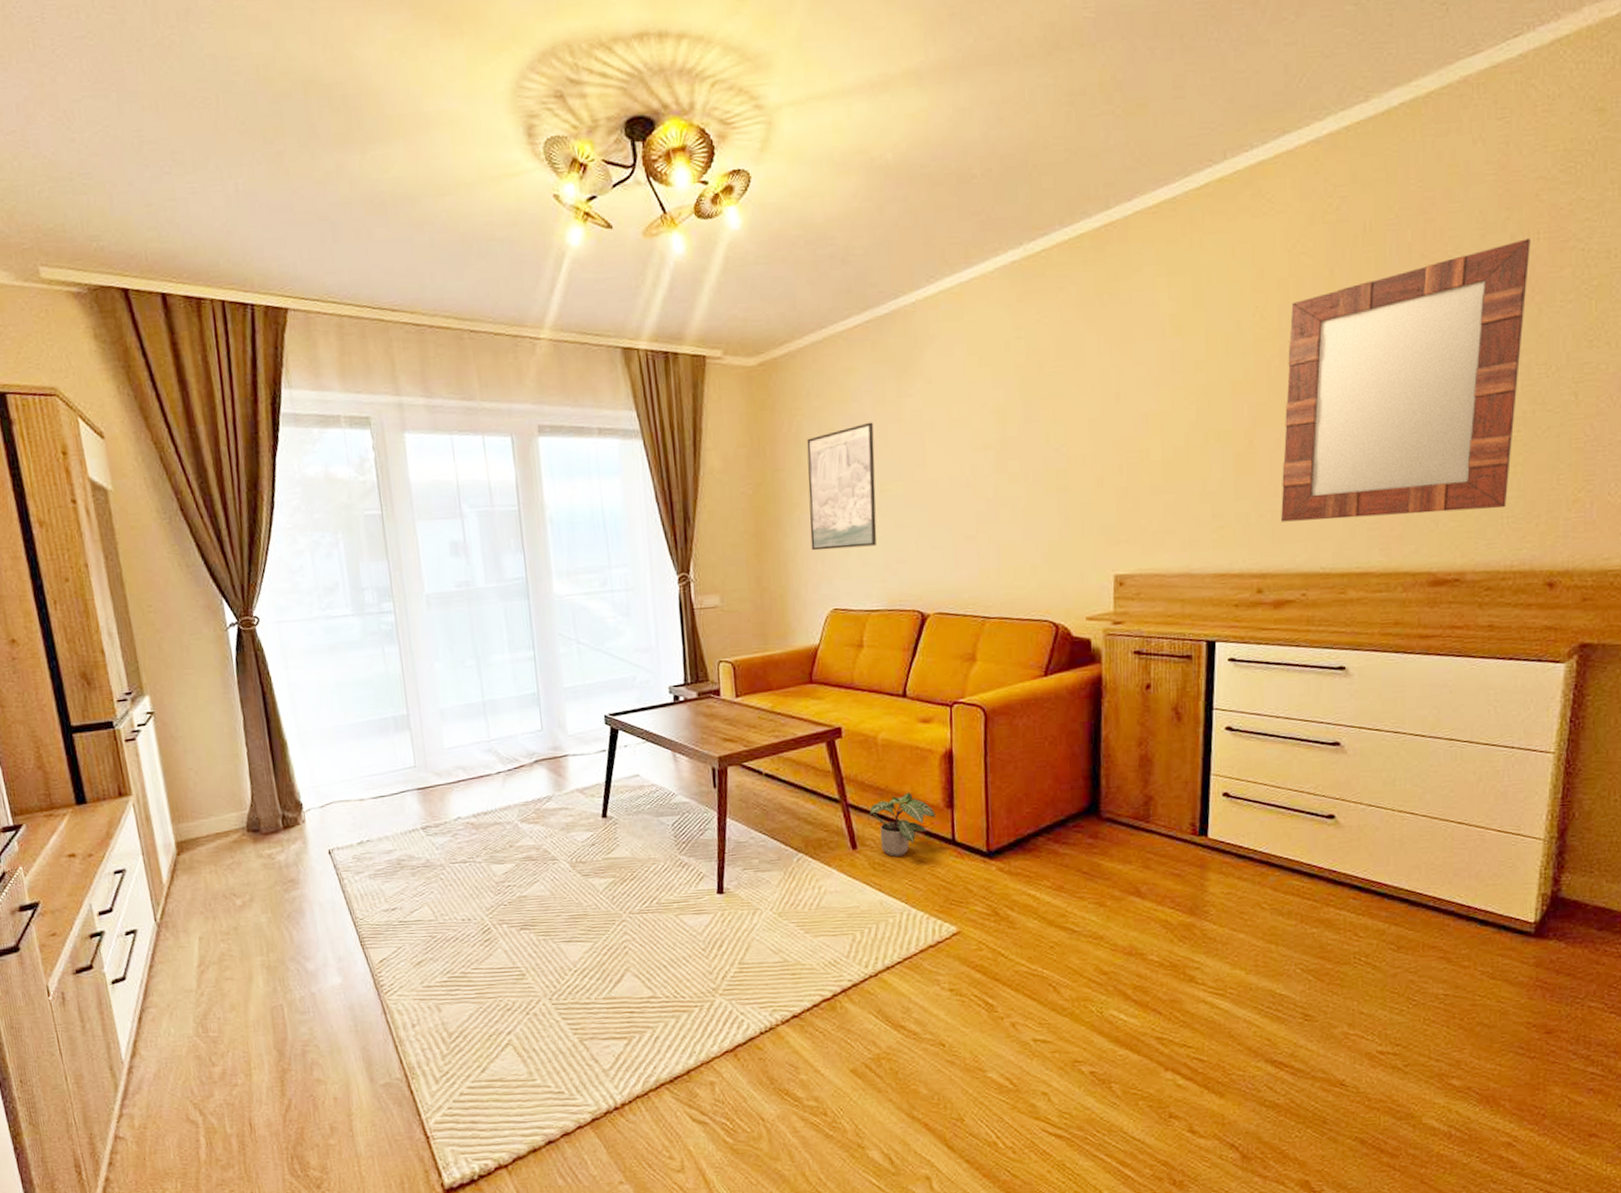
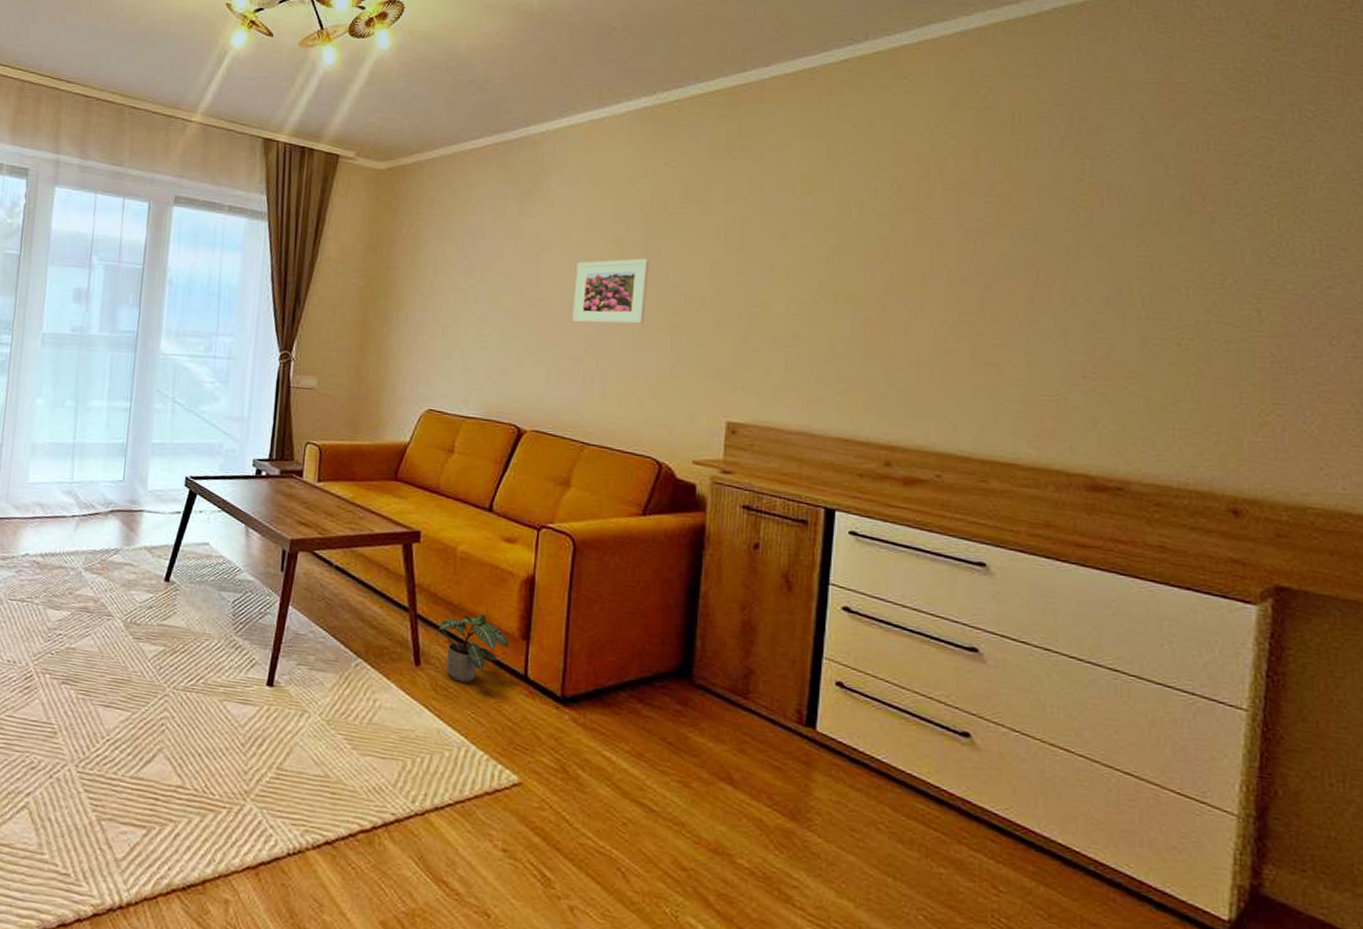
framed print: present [806,422,877,551] -> none [414,235,491,354]
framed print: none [960,423,1031,500] -> present [571,258,650,325]
home mirror: present [1281,238,1530,522] -> none [915,148,1199,419]

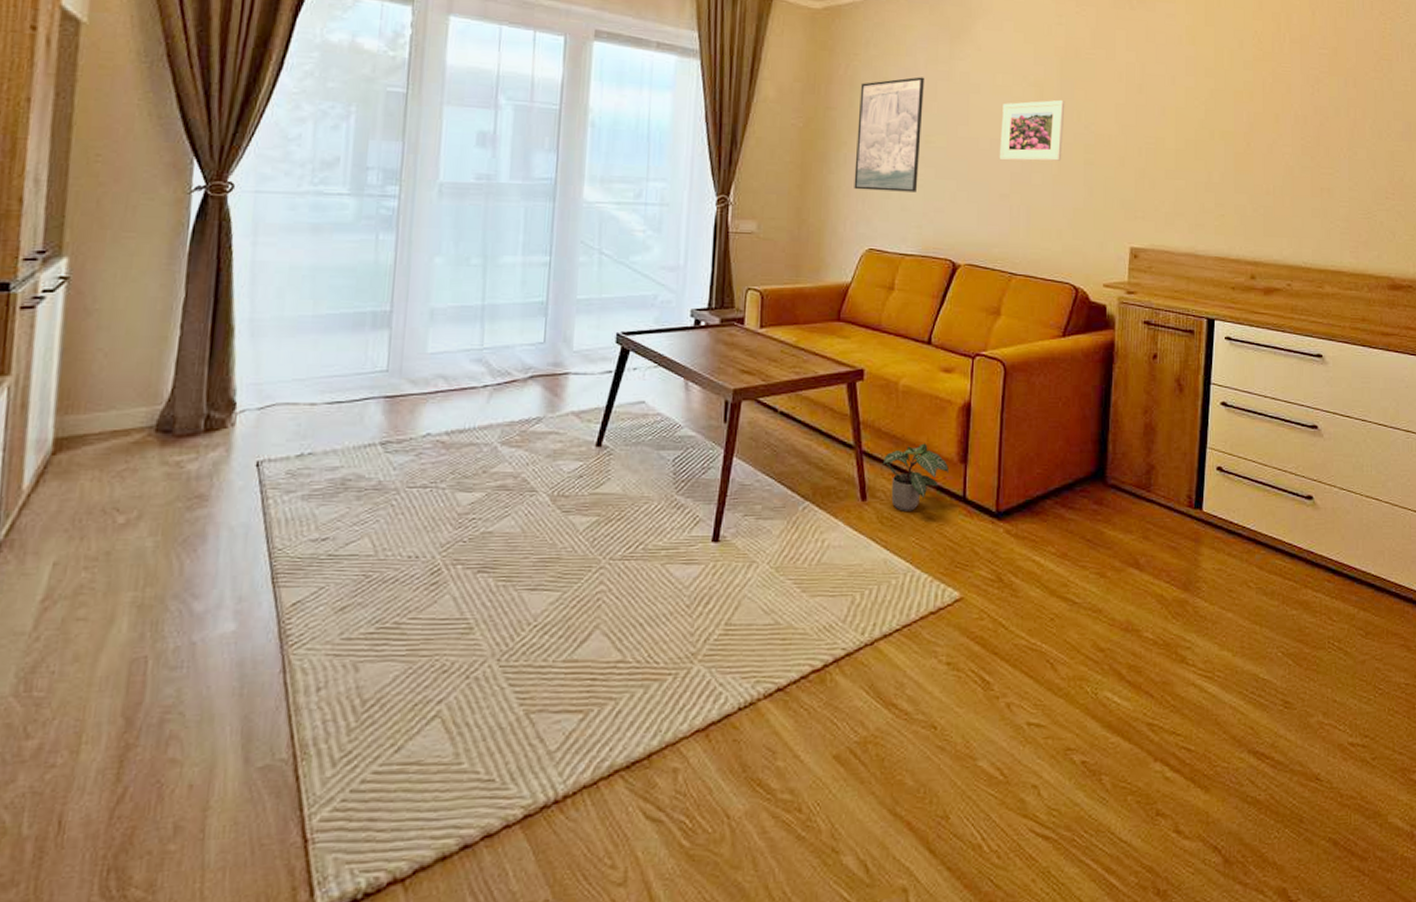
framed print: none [414,235,491,354] -> present [854,77,924,192]

